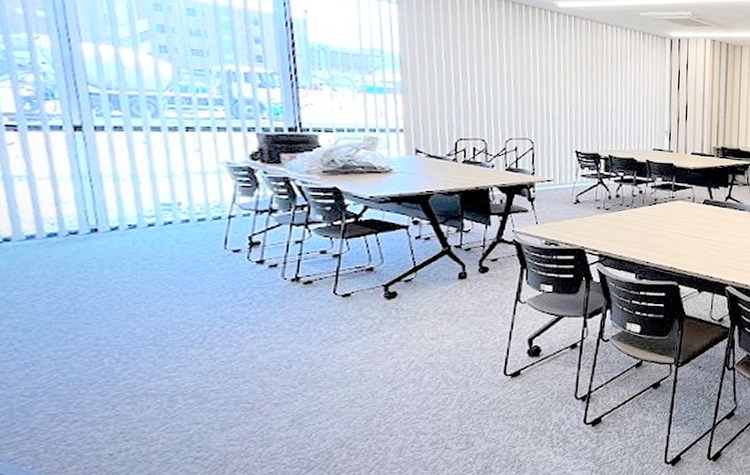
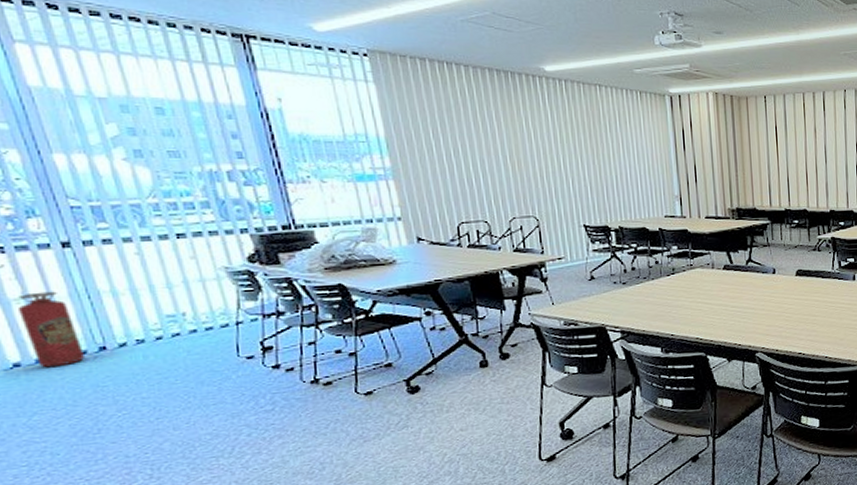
fire extinguisher: none [19,171,75,245] -> present [18,291,84,368]

